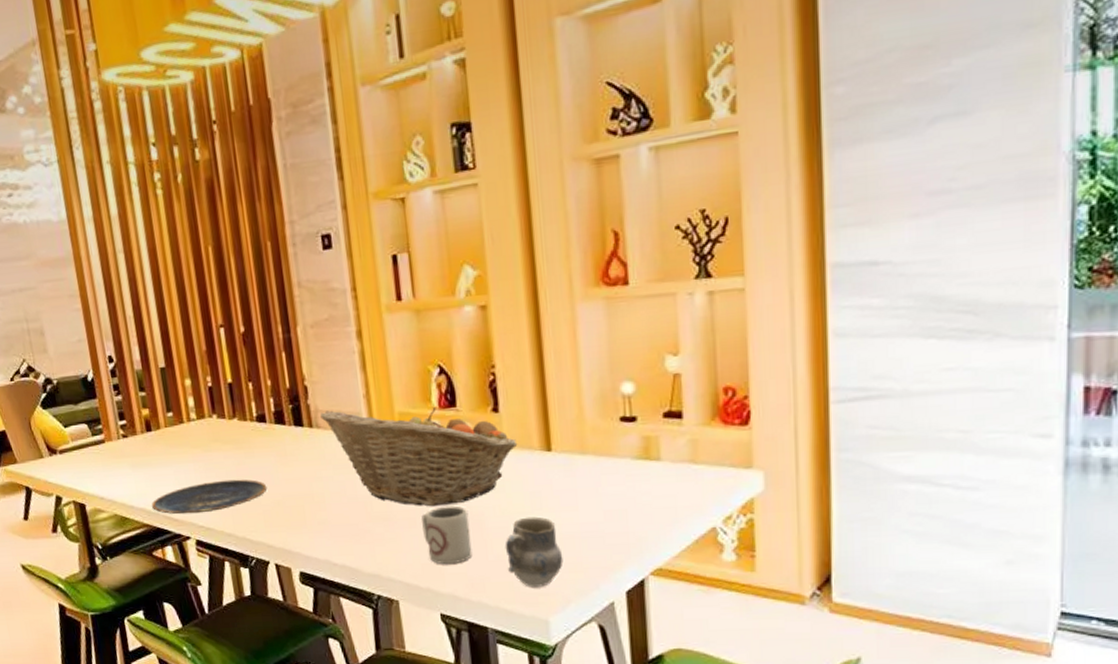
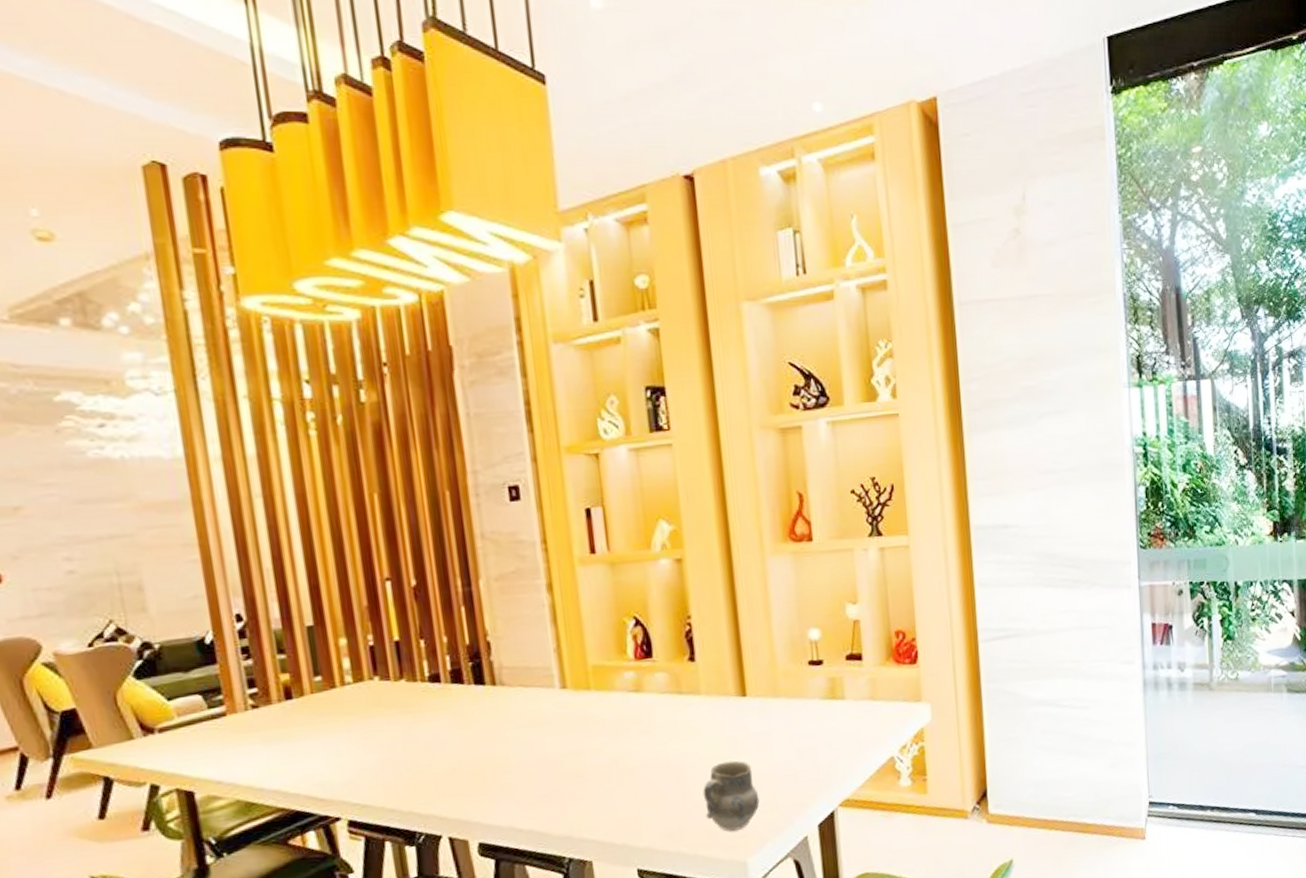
plate: present [151,479,267,514] -> none [288,746,441,794]
fruit basket: present [320,406,518,507] -> none [505,658,714,760]
cup: present [421,505,472,565] -> none [617,756,670,818]

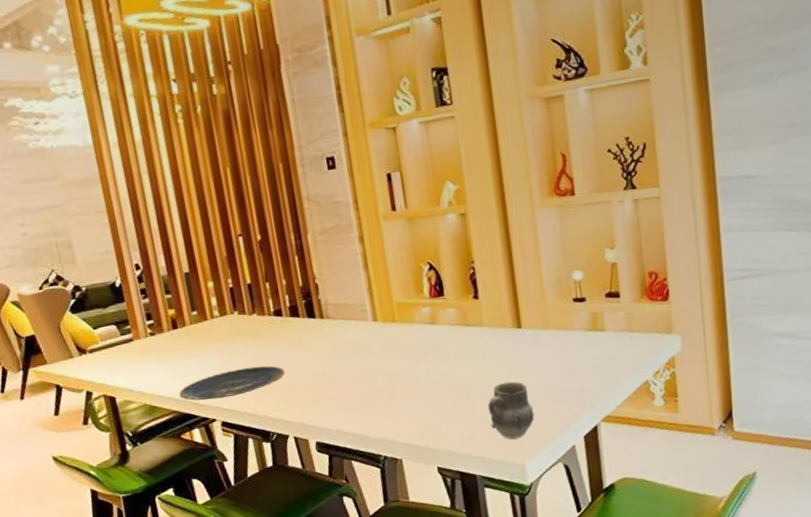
plate: none [288,746,441,794] -> present [178,365,285,401]

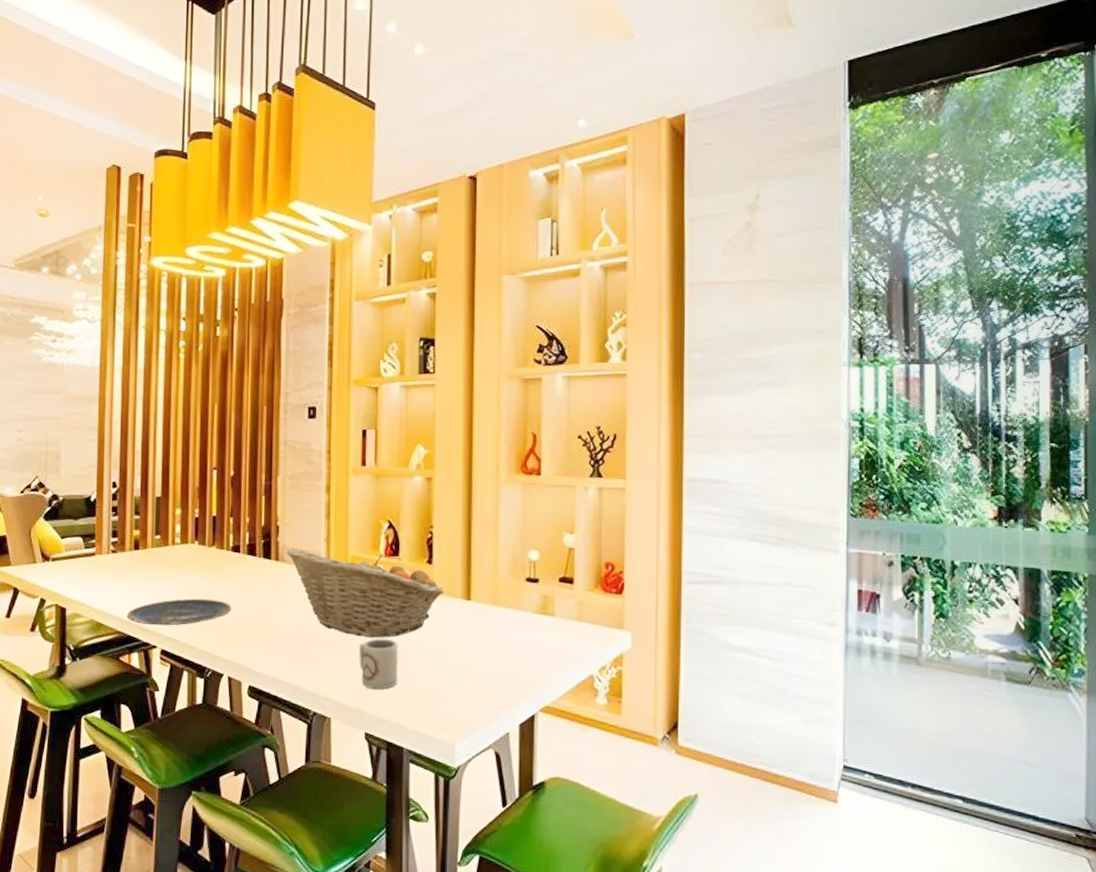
fruit basket: none [330,296,495,379] -> present [286,548,445,638]
cup: none [419,377,462,426] -> present [359,638,399,689]
cup: present [487,381,535,439] -> none [425,653,472,715]

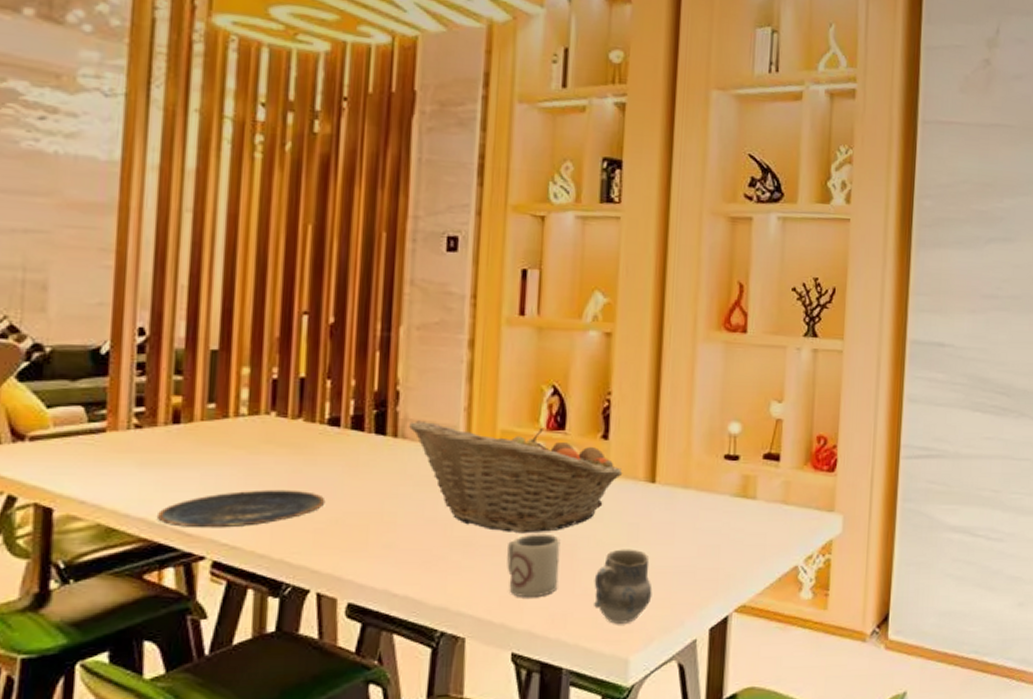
cup: none [425,653,472,715] -> present [593,549,653,624]

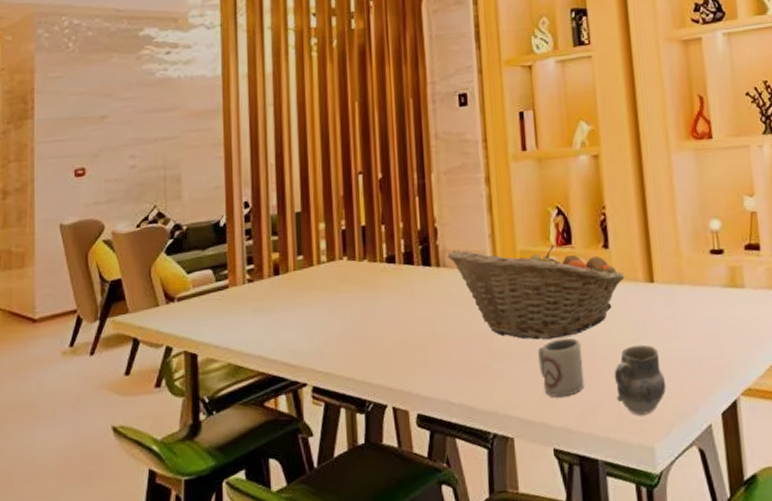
plate: present [156,489,326,528] -> none [269,320,391,360]

